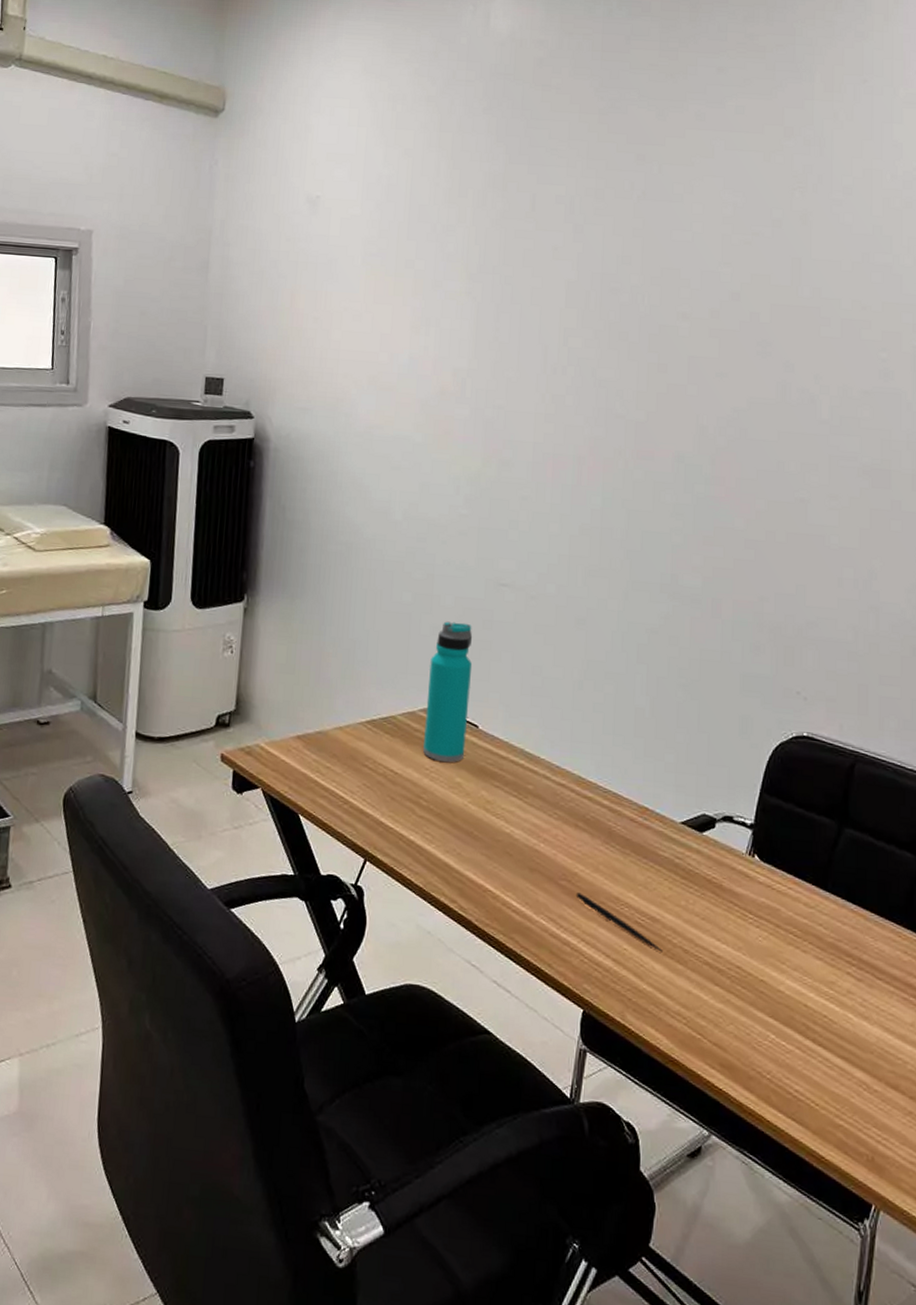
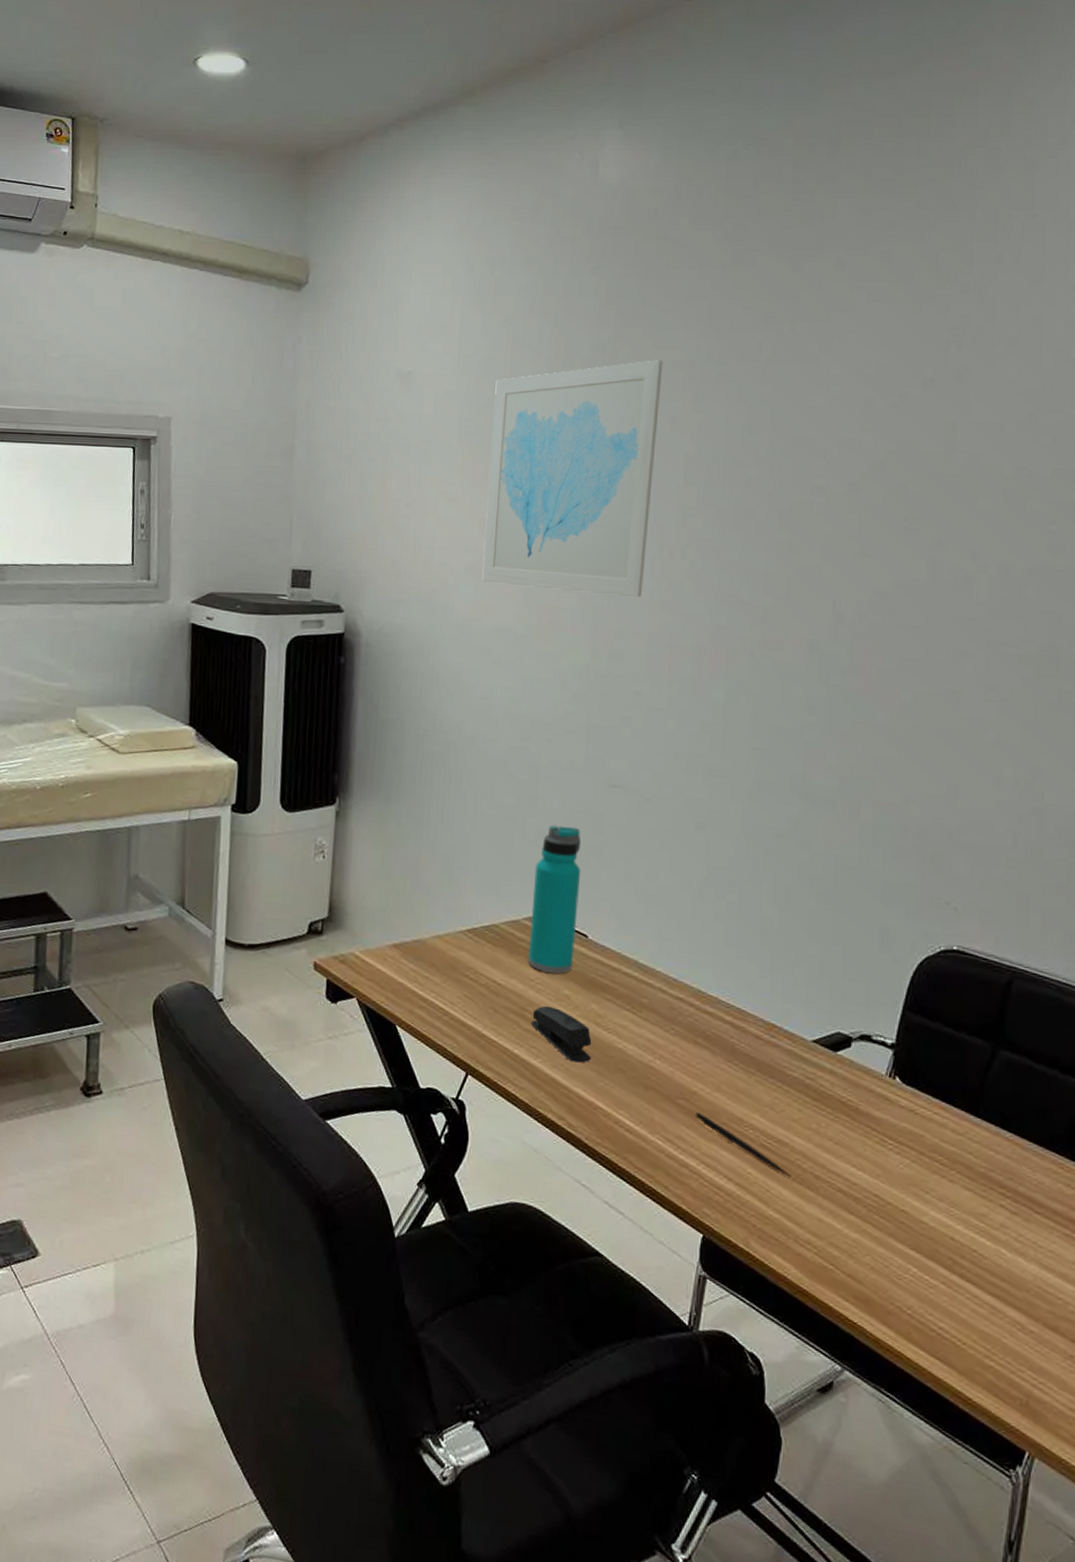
wall art: none [383,194,547,410] -> present [482,360,663,598]
stapler: none [425,793,482,848] -> present [530,1005,592,1063]

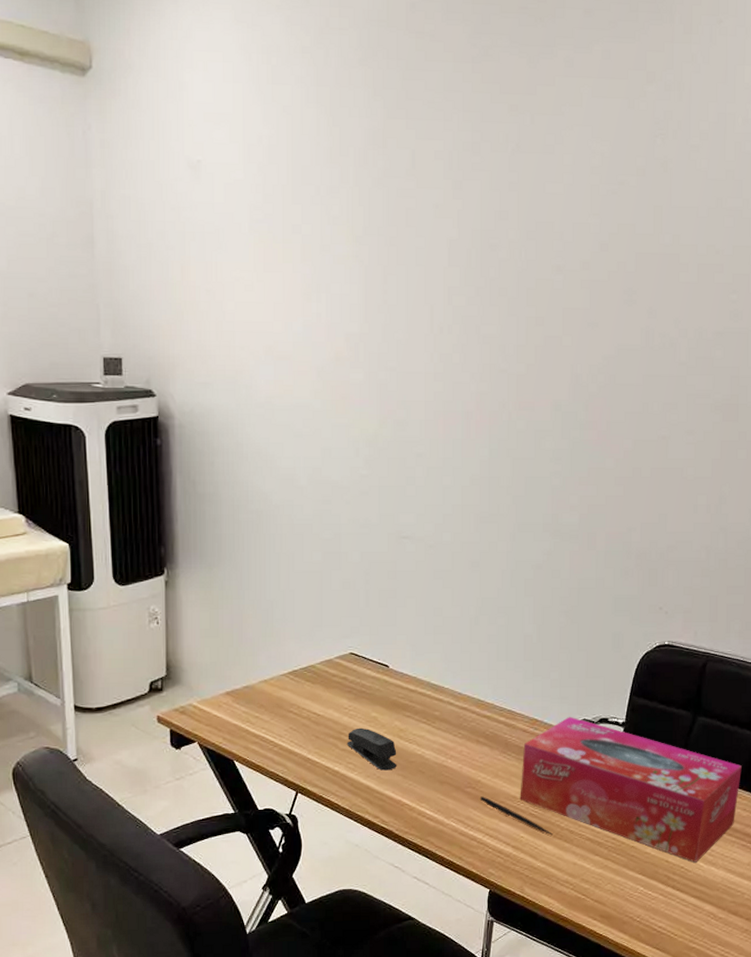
wall art: present [482,360,663,598] -> none [279,150,426,371]
water bottle: present [528,825,582,974] -> none [341,575,381,700]
tissue box: none [748,1026,1064,1248] -> present [520,716,742,863]

